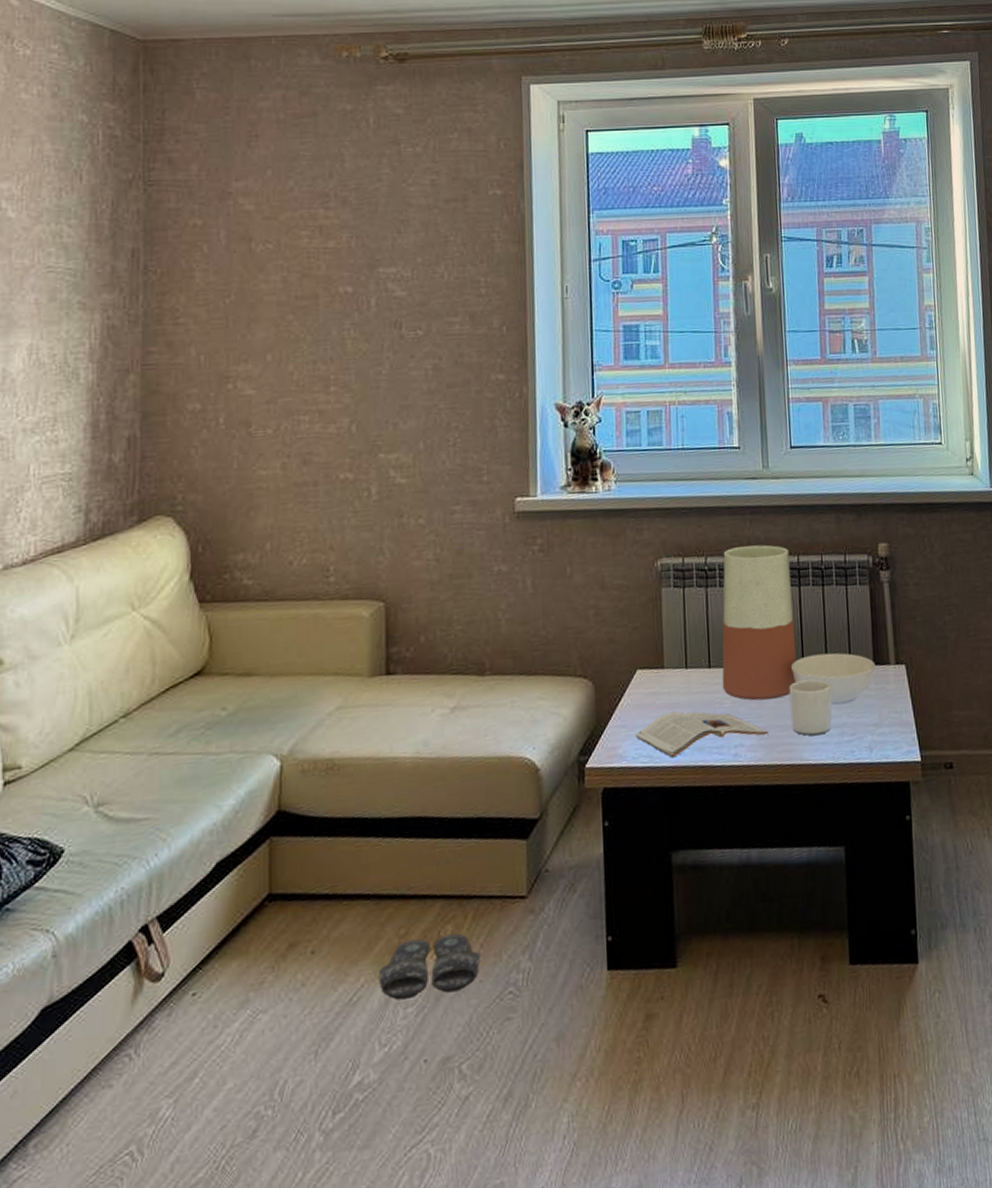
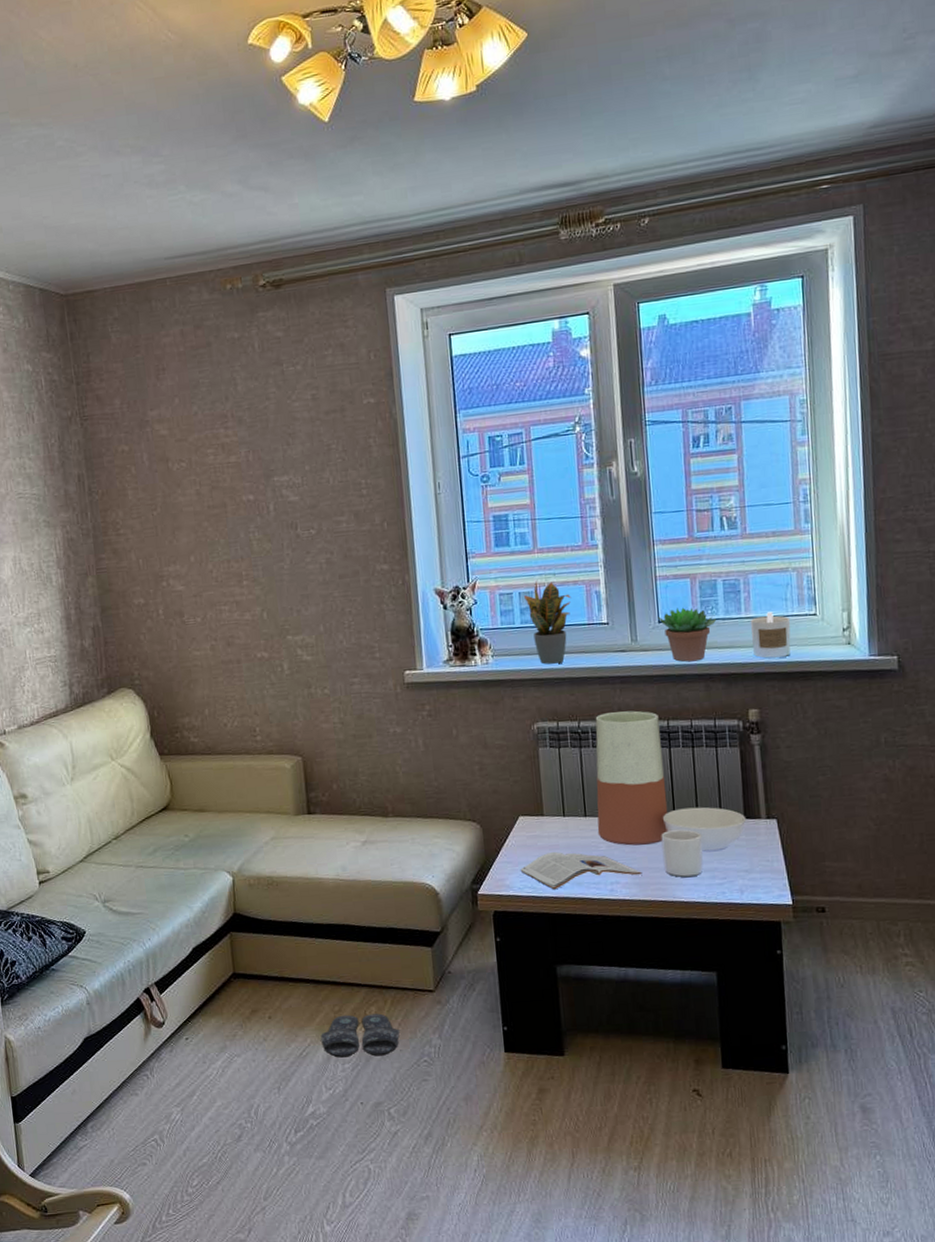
potted plant: none [653,398,702,493] -> present [524,581,571,665]
succulent plant: none [790,432,848,492] -> present [658,607,717,662]
candle: none [880,439,918,489] -> present [751,611,791,659]

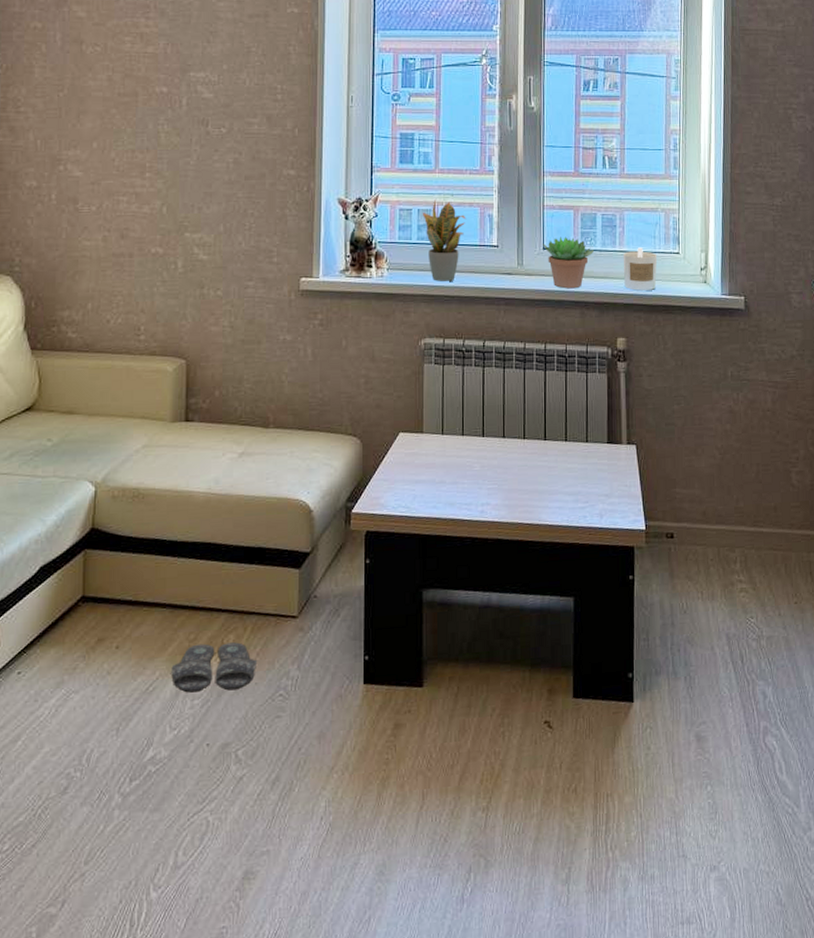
magazine: present [520,852,642,890] -> none [396,471,512,510]
vase: present [595,710,668,846] -> none [473,332,540,467]
mug: present [661,829,703,878] -> none [531,452,569,501]
bowl: present [662,807,747,852] -> none [534,430,609,476]

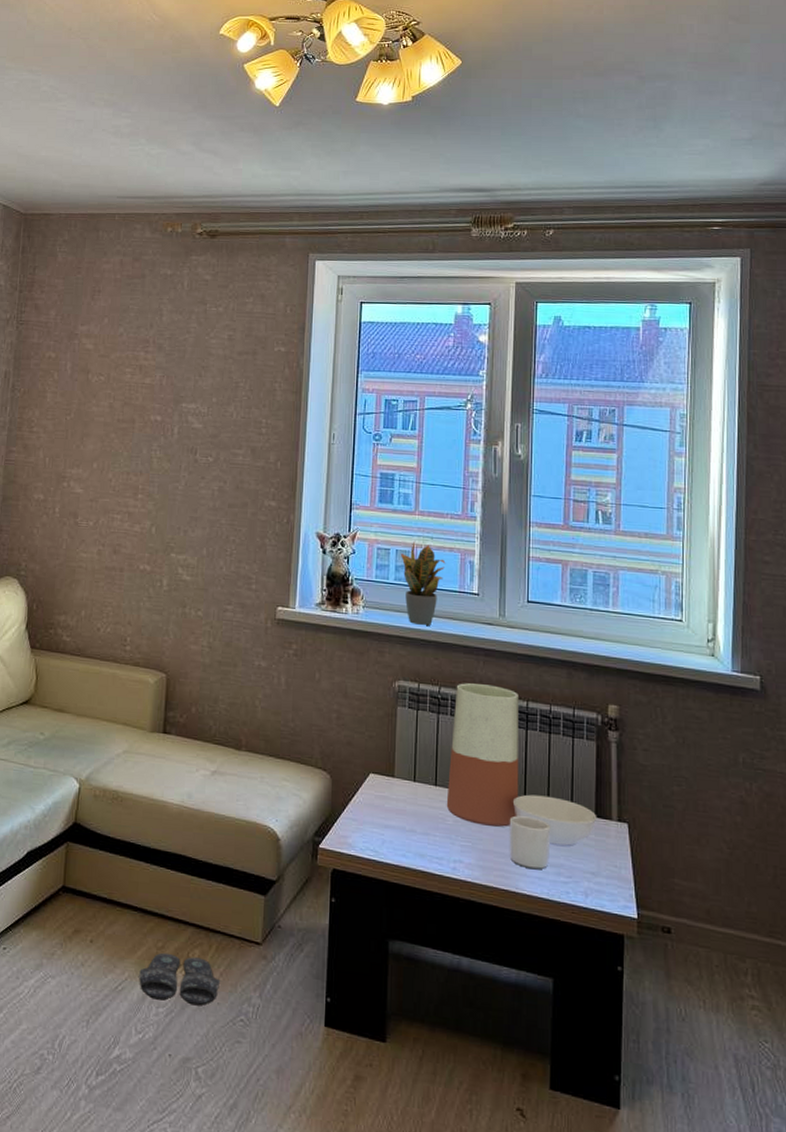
vase: none [473,332,540,467] -> present [446,683,519,827]
mug: none [531,452,569,501] -> present [509,815,551,870]
bowl: none [534,430,609,476] -> present [512,794,597,847]
succulent plant: present [543,237,595,289] -> none [527,591,585,647]
candle: present [624,247,658,292] -> none [618,610,657,659]

